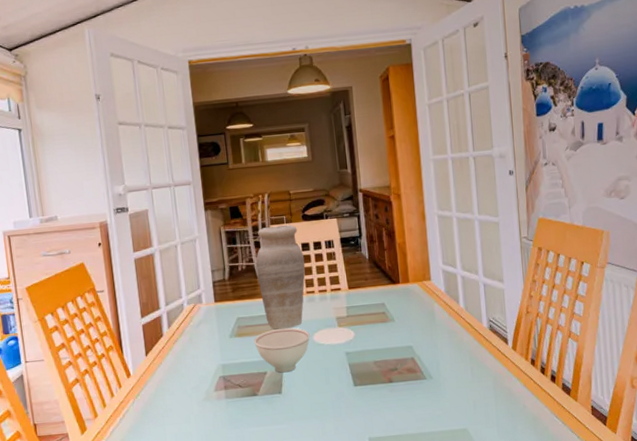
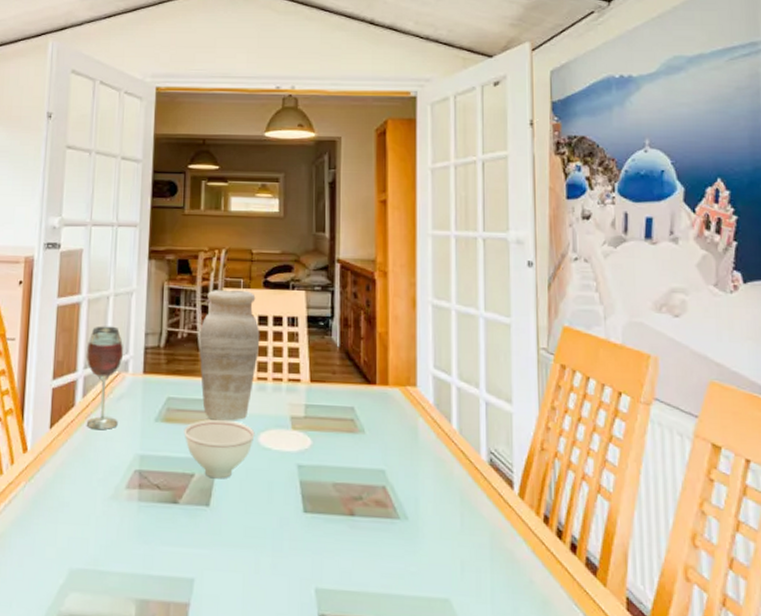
wineglass: none [164,269,200,351] -> present [86,326,123,429]

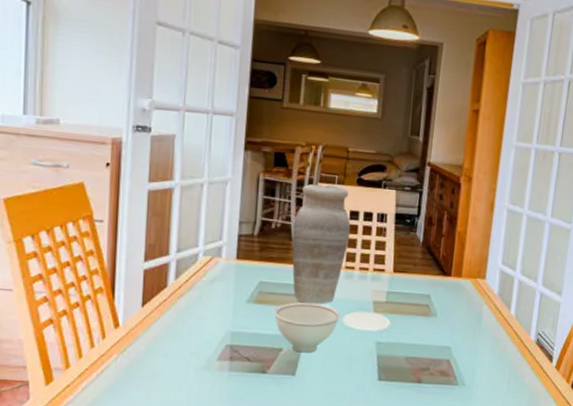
wineglass: present [86,326,123,429] -> none [178,212,217,309]

